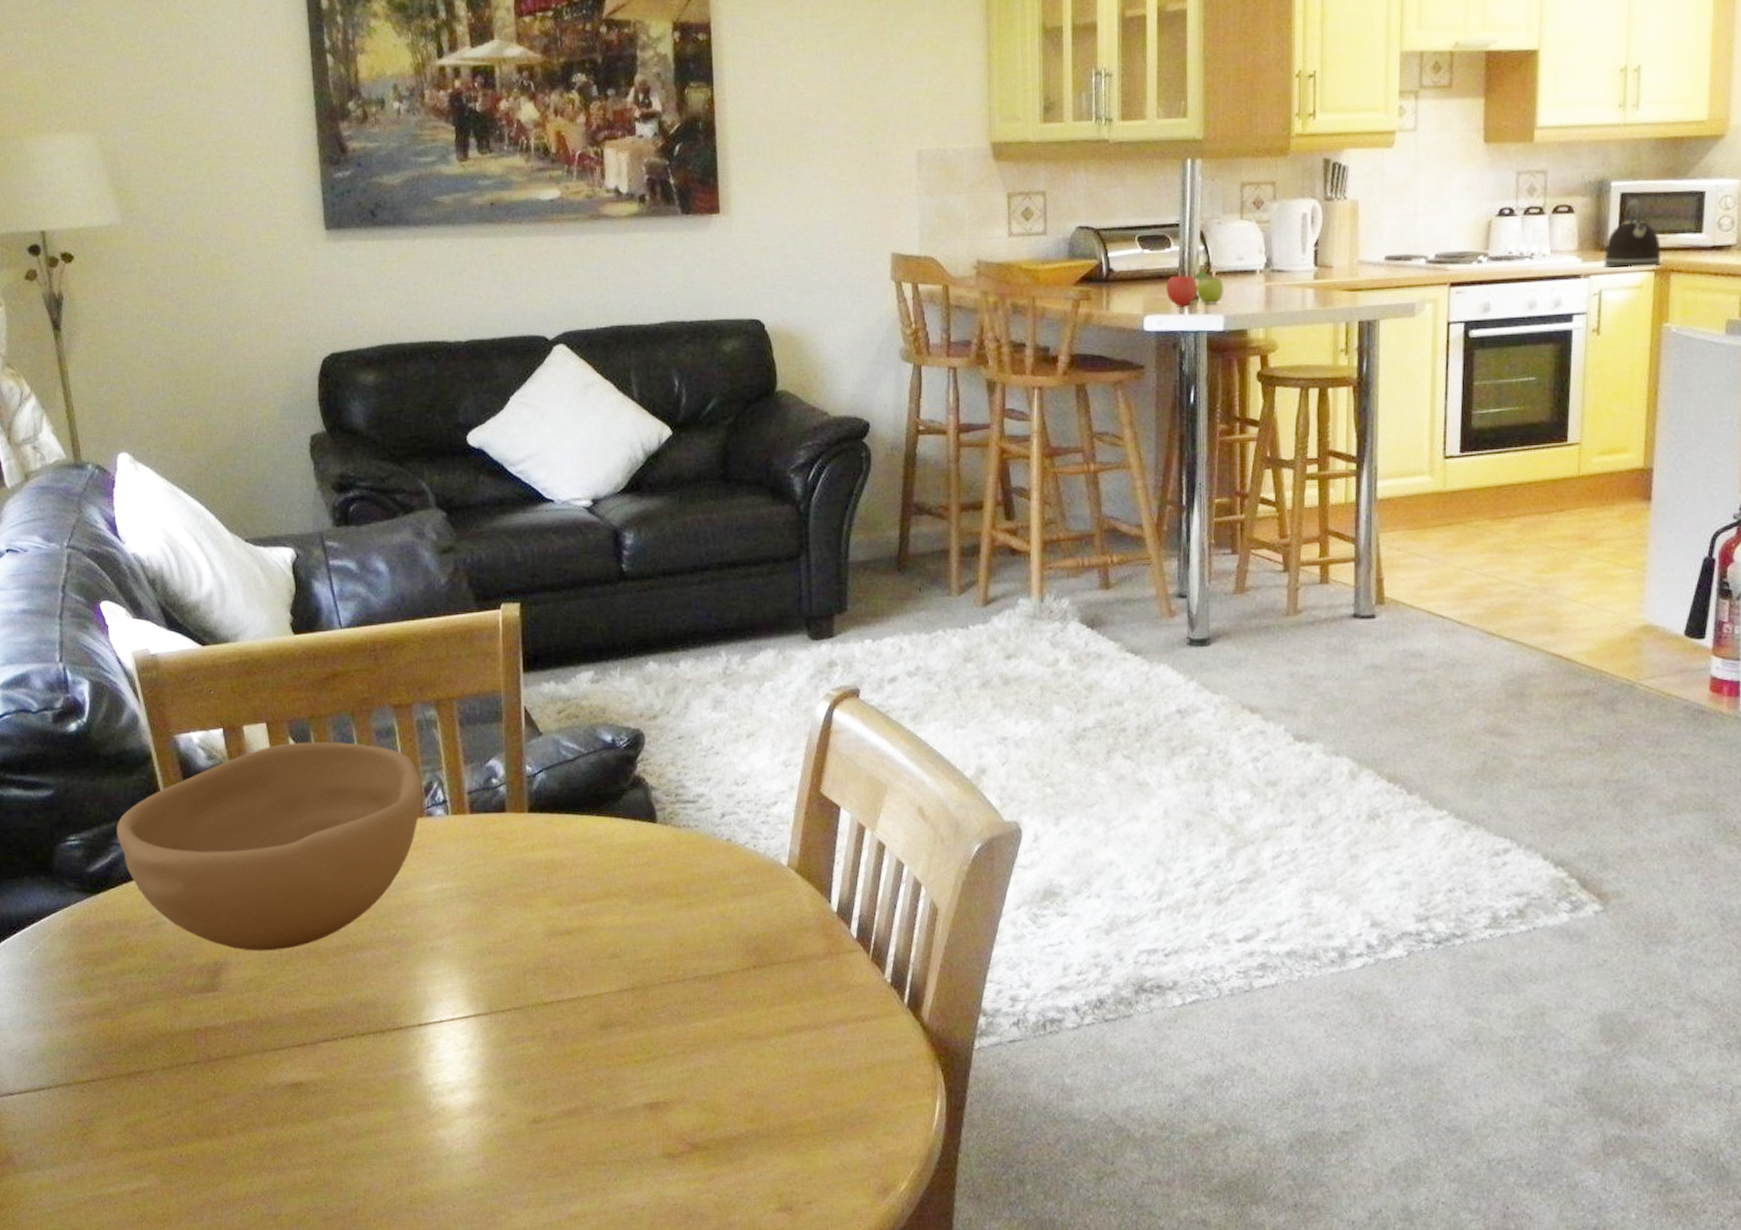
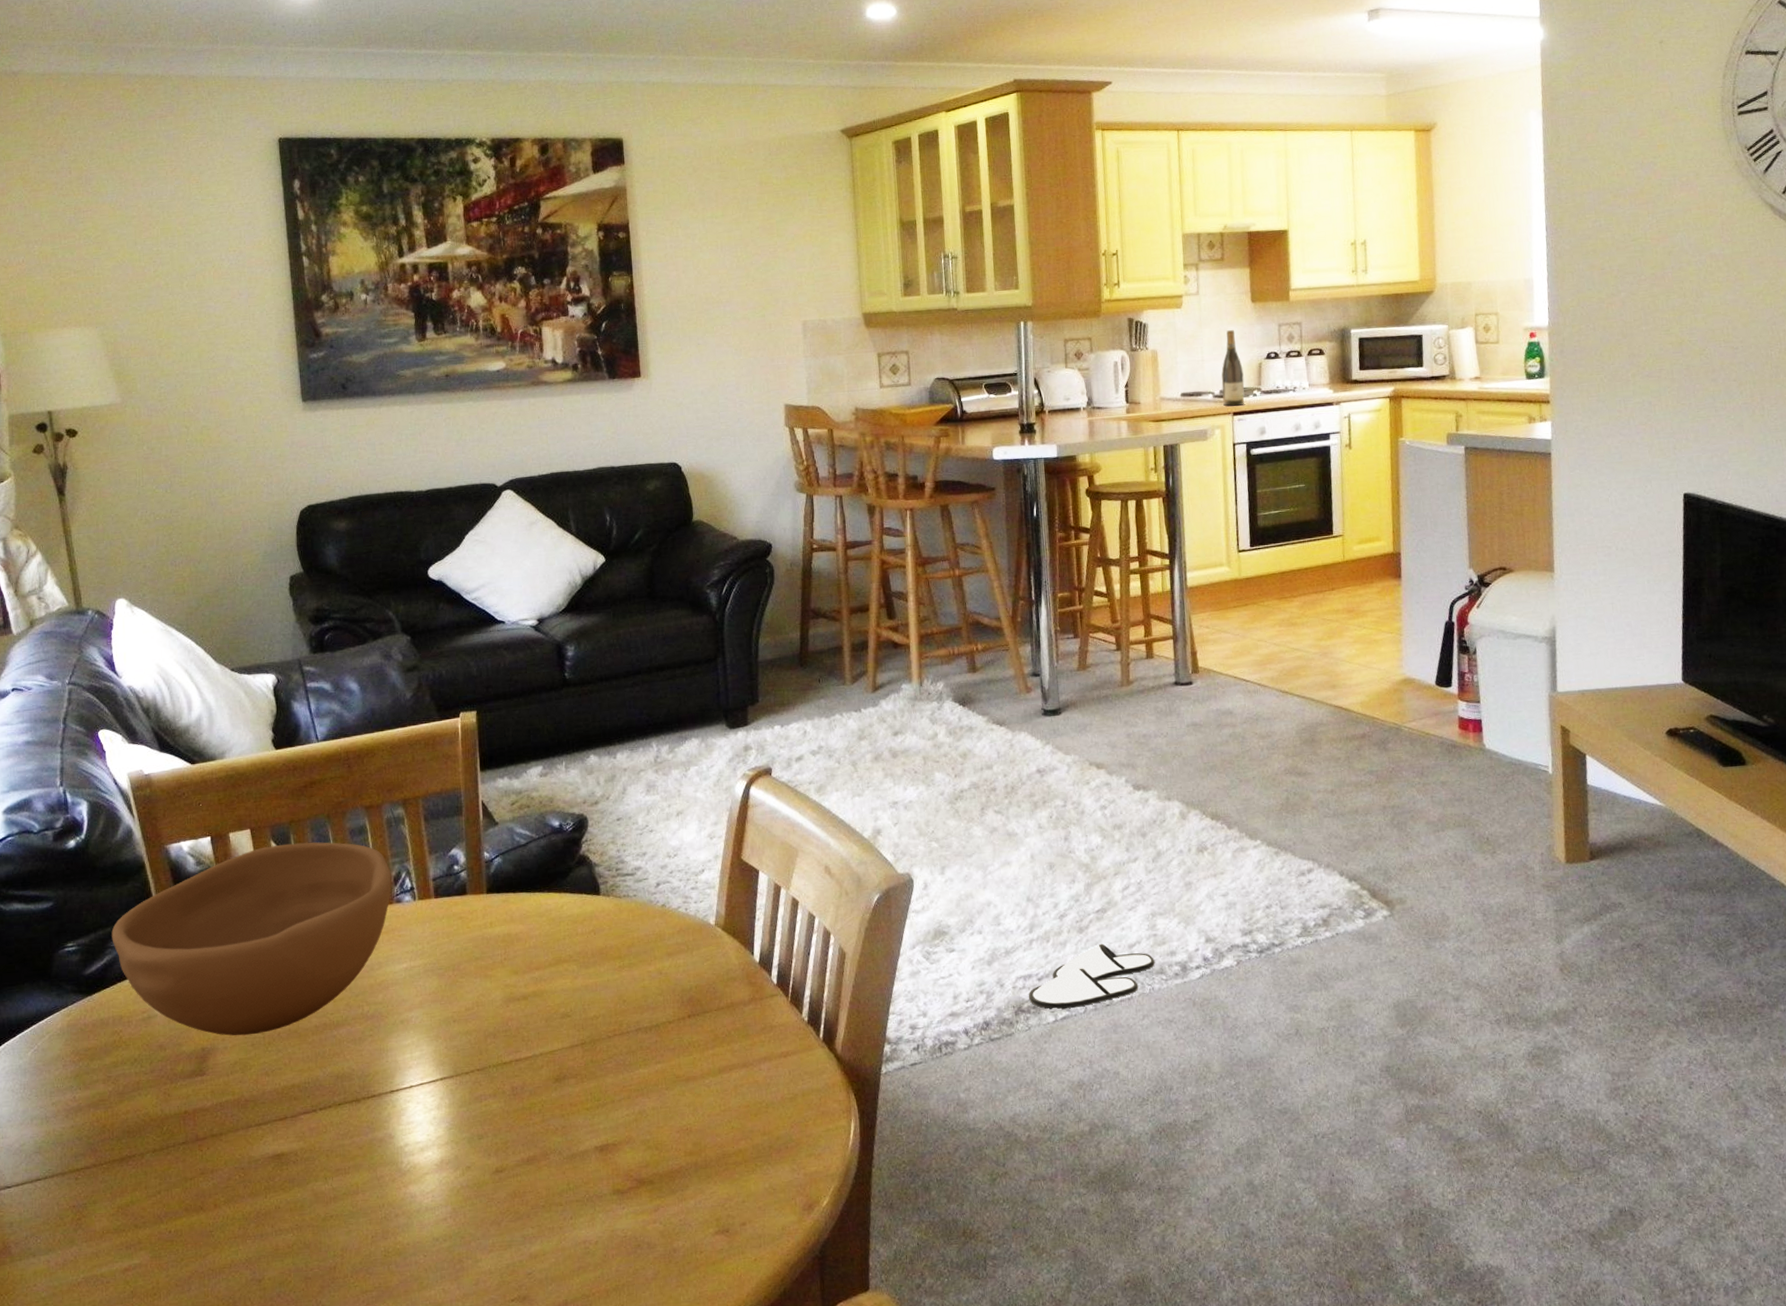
slippers: none [1152,919,1307,991] -> present [1028,943,1155,1009]
fruit: present [1165,272,1197,307] -> none [1009,411,1034,440]
fruit: present [1192,271,1224,304] -> none [1030,410,1056,436]
wine bottle: none [1438,177,1468,275] -> present [1221,330,1245,407]
kettle: present [1604,199,1662,269] -> none [1350,342,1394,397]

